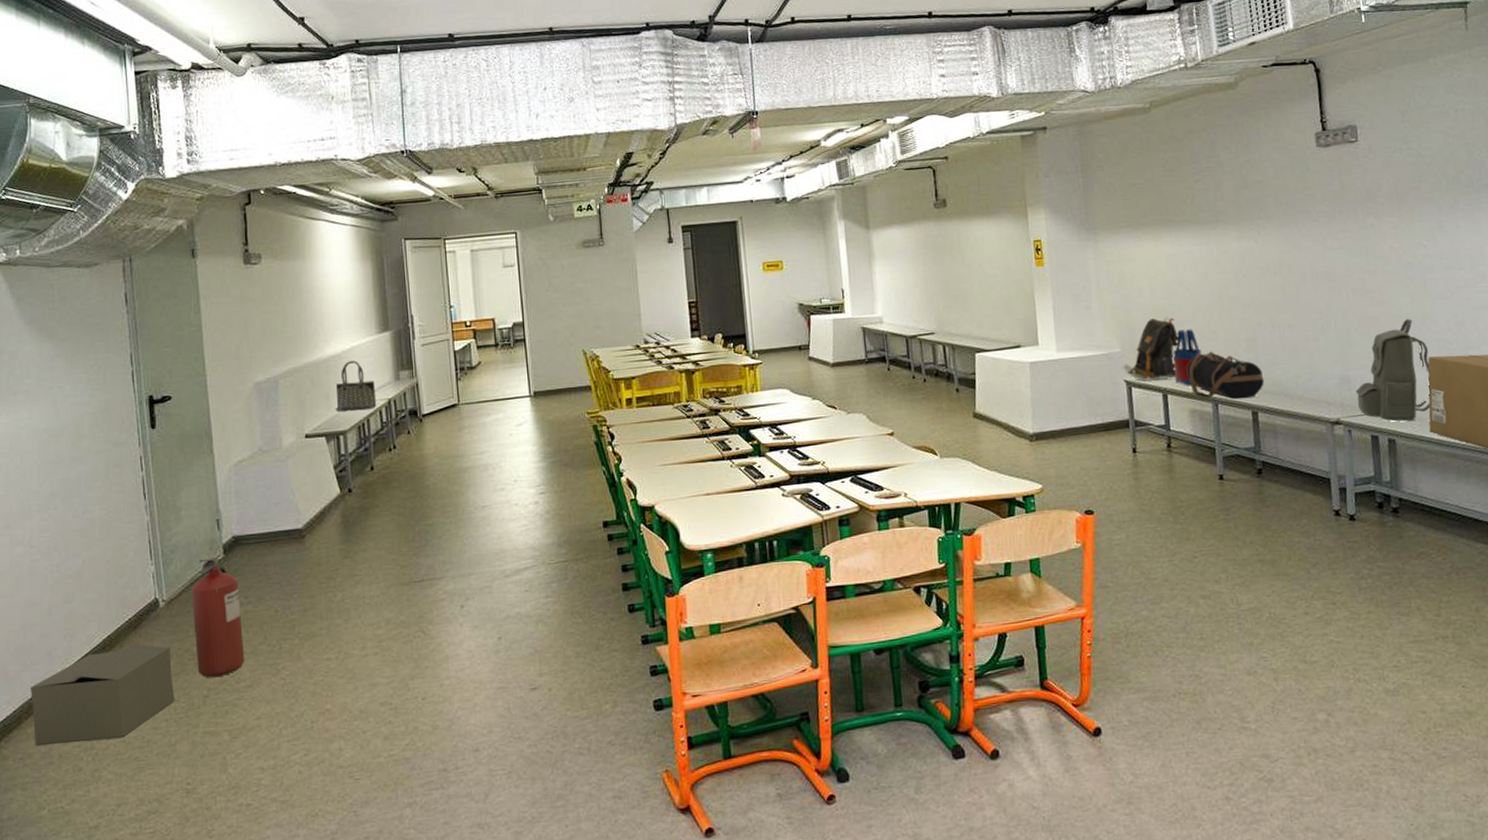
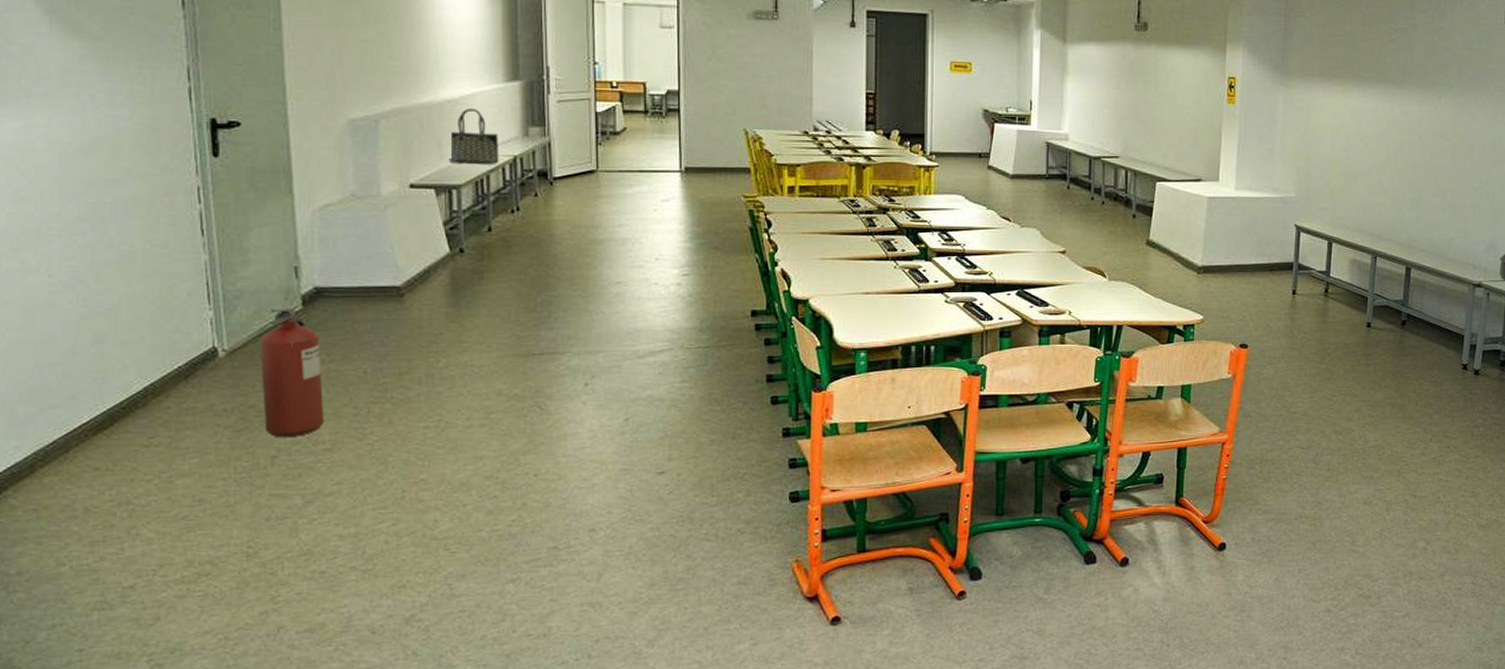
cardboard box: present [31,644,175,746] -> none [47,394,236,497]
backpack: present [1122,316,1179,382] -> none [1294,168,1351,228]
tote bag: present [1173,329,1202,386] -> none [1340,183,1370,237]
duffel bag: present [1186,351,1265,400] -> none [1353,206,1422,255]

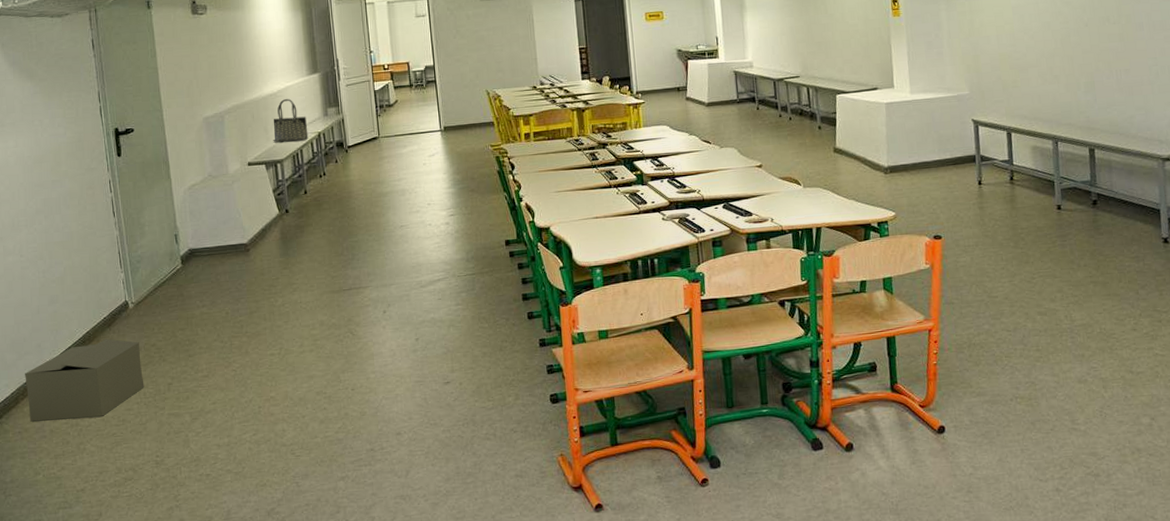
cardboard box: none [47,394,236,497] -> present [25,339,145,422]
fire extinguisher: present [260,307,325,437] -> none [155,266,202,368]

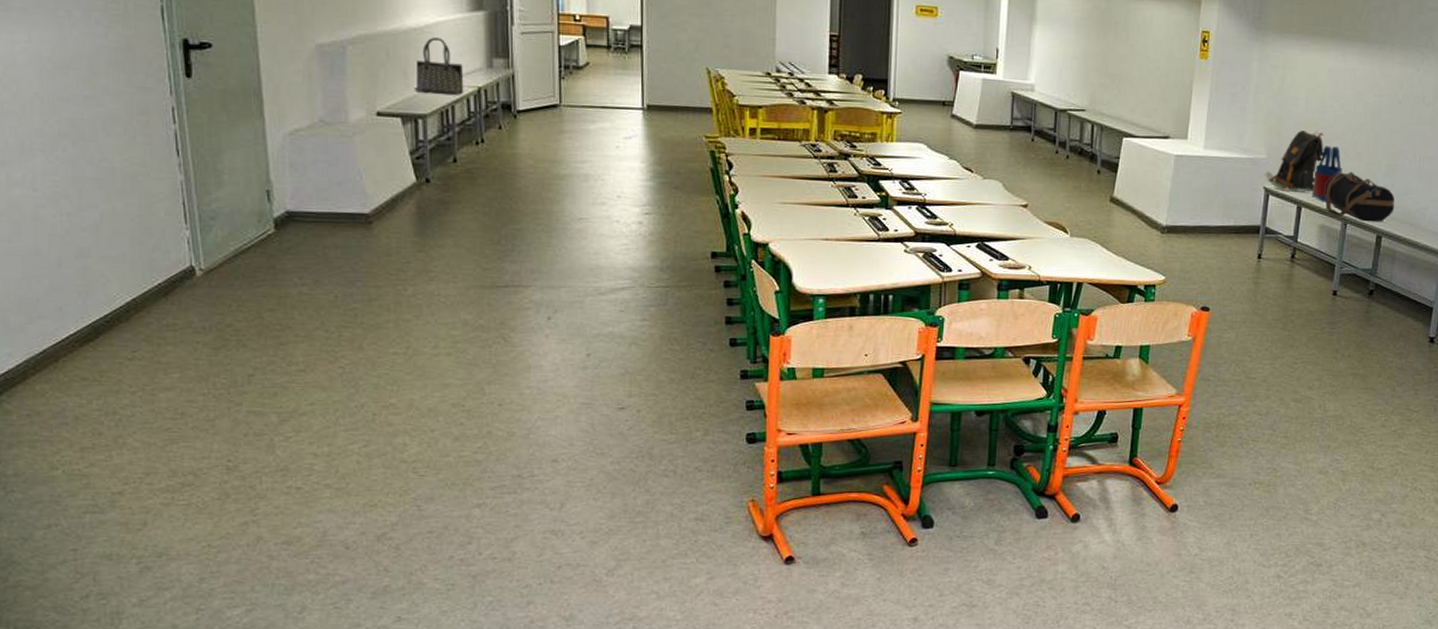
cardboard box: present [25,339,145,422] -> none [37,311,214,406]
backpack: none [970,62,1023,121] -> present [1264,130,1324,193]
tote bag: none [1017,73,1044,125] -> present [1311,146,1343,202]
duffel bag: none [1029,93,1102,138] -> present [1324,171,1395,223]

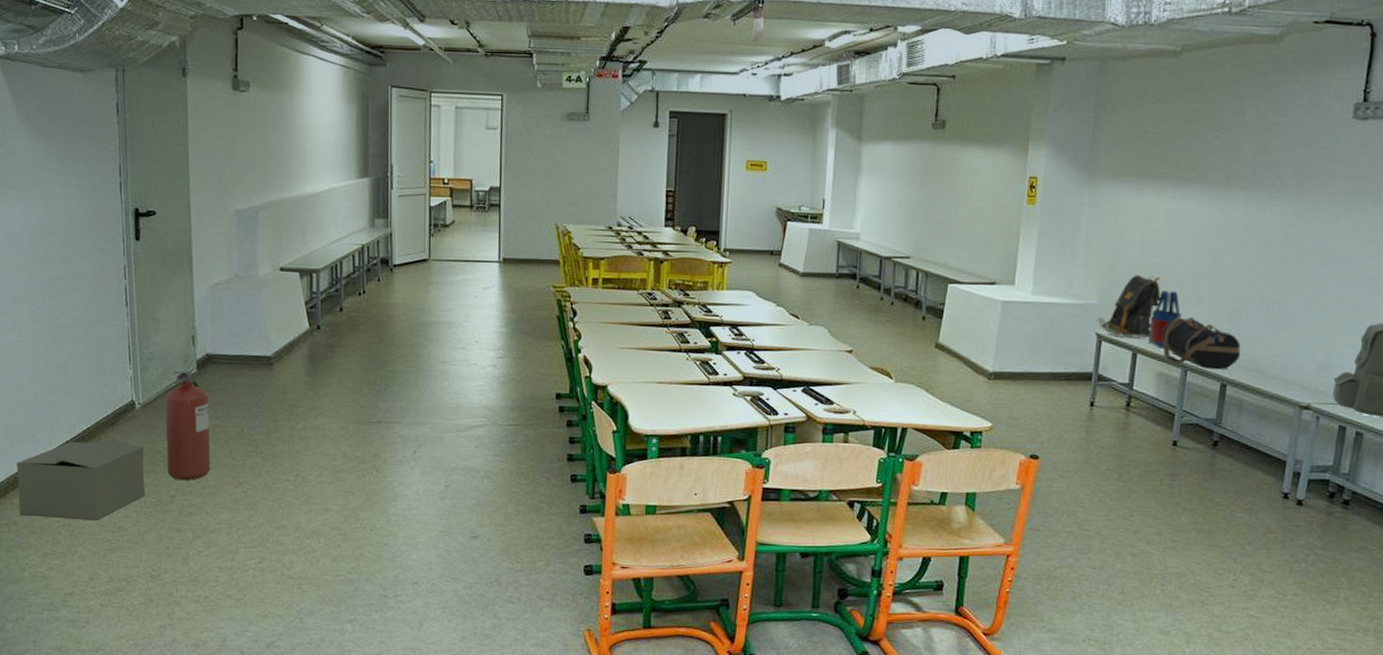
cardboard box: none [37,311,214,406] -> present [16,438,146,520]
fire extinguisher: none [235,230,298,356] -> present [165,370,211,480]
tote bag: present [414,37,464,95] -> none [310,202,351,252]

